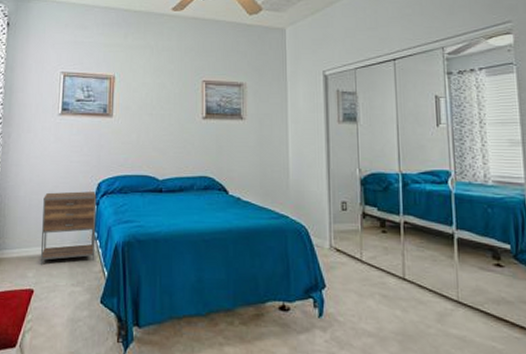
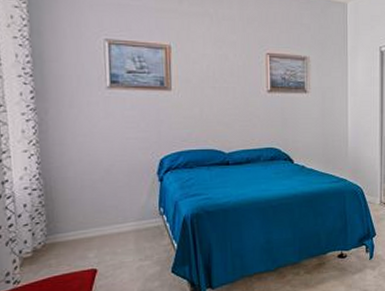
nightstand: present [41,191,97,266] -> none [98,168,163,245]

